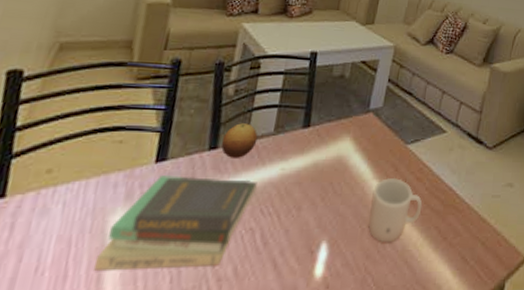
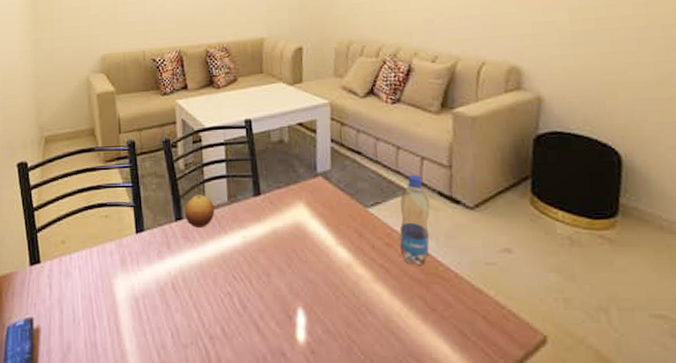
books: present [94,175,258,271] -> none [113,244,226,325]
mug: present [367,177,423,243] -> none [339,243,400,312]
bottle: none [427,116,459,199] -> present [399,174,430,266]

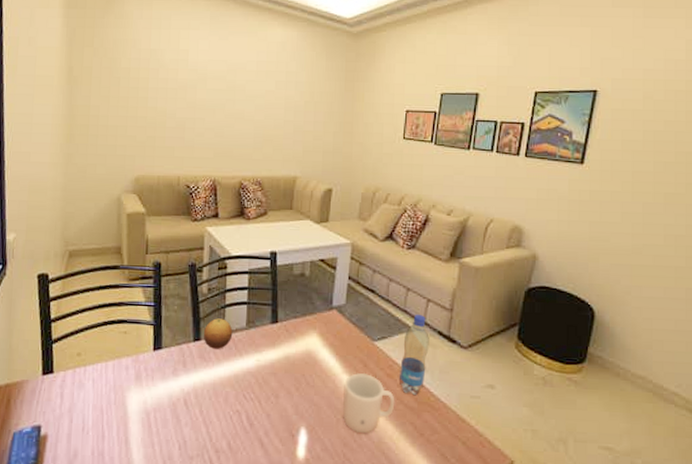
mug: none [339,243,400,312] -> present [342,372,395,434]

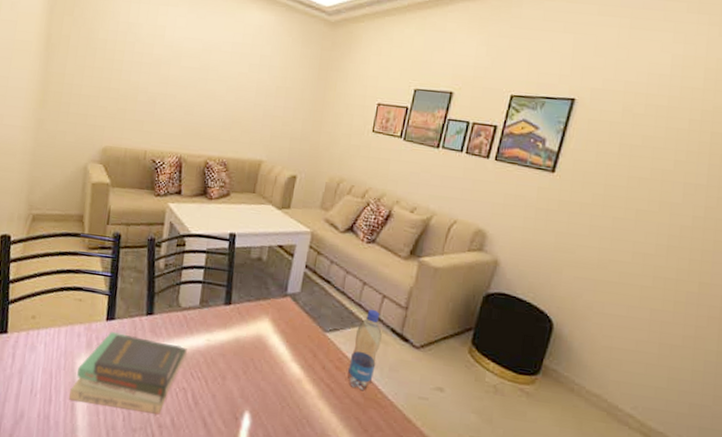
books: none [122,361,239,440] -> present [69,332,188,415]
fruit: present [203,318,233,349] -> none [156,294,186,326]
mug: present [342,372,395,434] -> none [287,362,342,425]

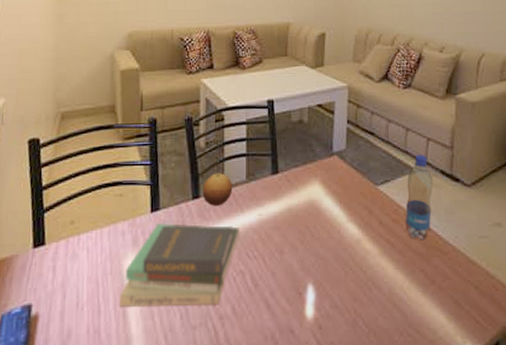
fruit: none [156,294,186,326] -> present [202,173,233,206]

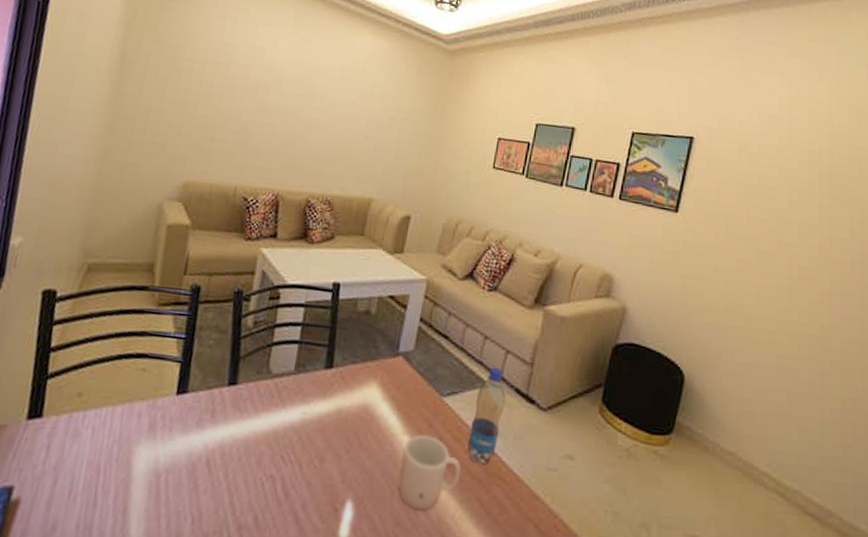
books: present [120,223,241,307] -> none [121,409,278,513]
fruit: present [202,173,233,206] -> none [240,358,278,397]
mug: none [349,219,404,286] -> present [397,434,462,511]

